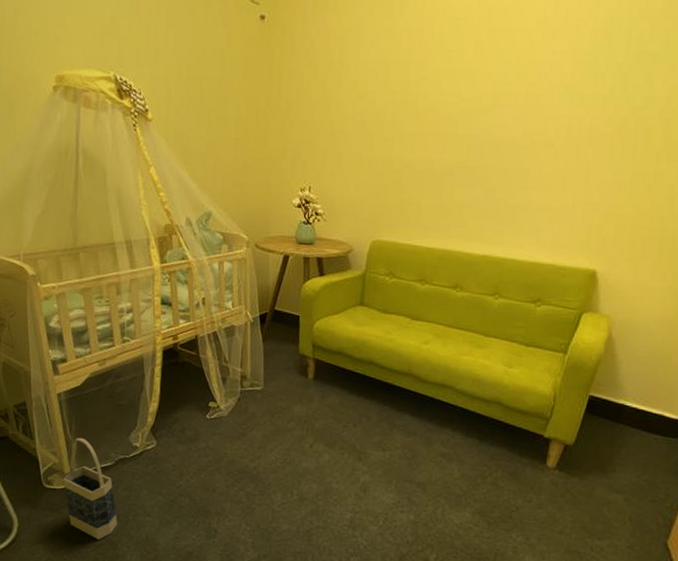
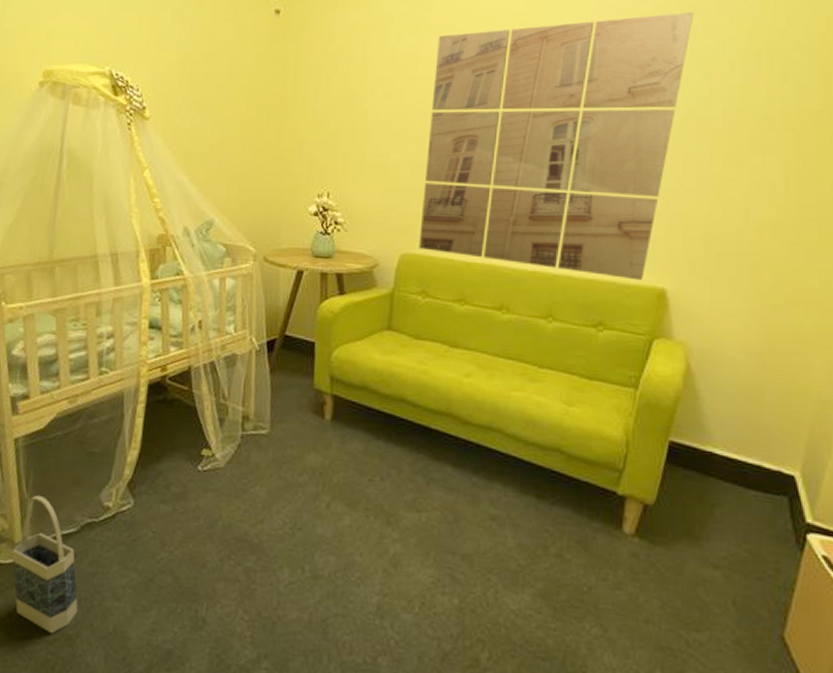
wall art: none [387,16,642,263] -> present [419,12,694,281]

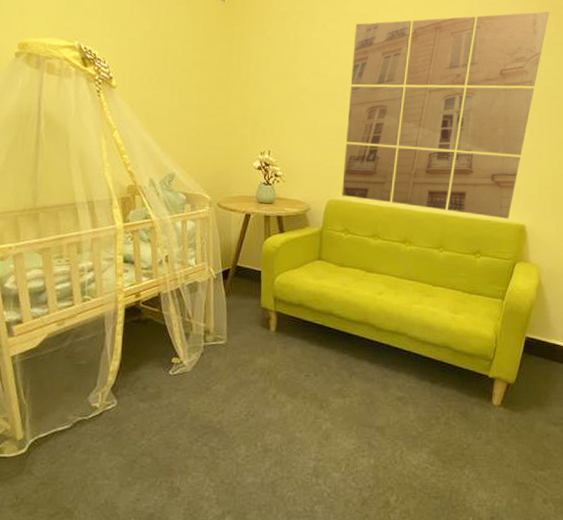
bag: present [12,495,78,634] -> none [15,400,74,509]

